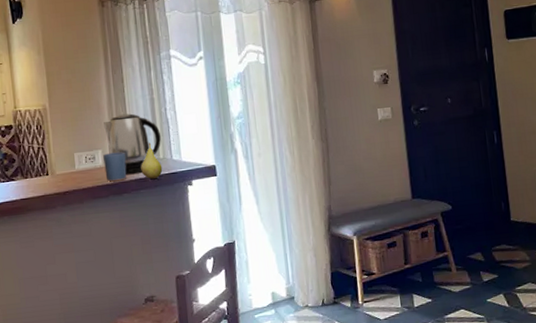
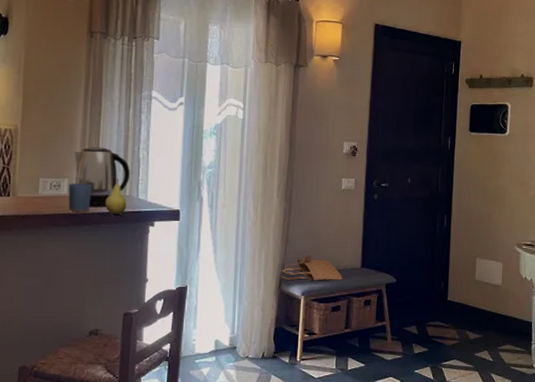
tote bag: none [327,192,394,222] -> present [280,255,343,281]

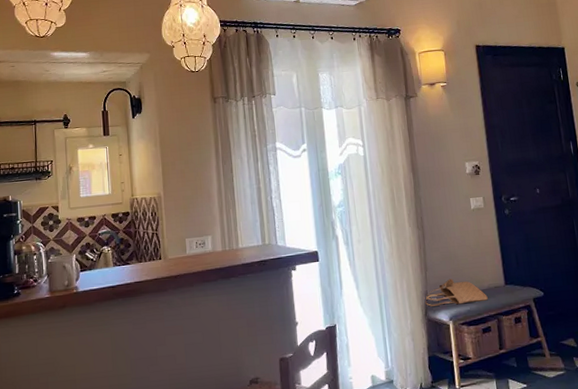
mug: present [68,183,92,212] -> none [213,237,235,266]
kettle: present [74,147,130,208] -> none [214,201,267,260]
fruit: present [105,179,127,216] -> none [247,229,268,265]

